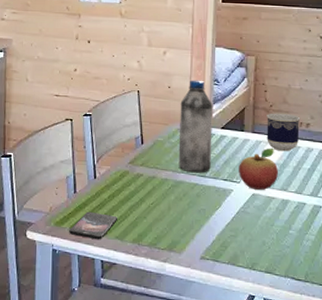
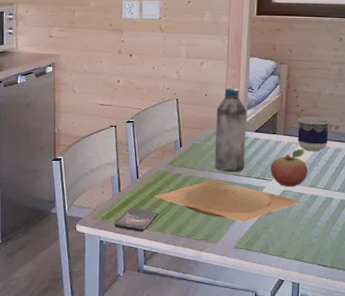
plate: none [113,180,272,230] -> present [154,179,301,223]

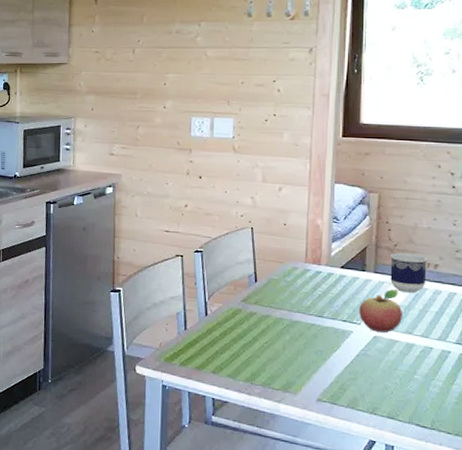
smartphone: present [114,207,158,232] -> none [179,348,229,378]
plate: present [154,179,301,223] -> none [225,320,395,372]
water bottle: present [214,88,247,172] -> none [294,217,331,313]

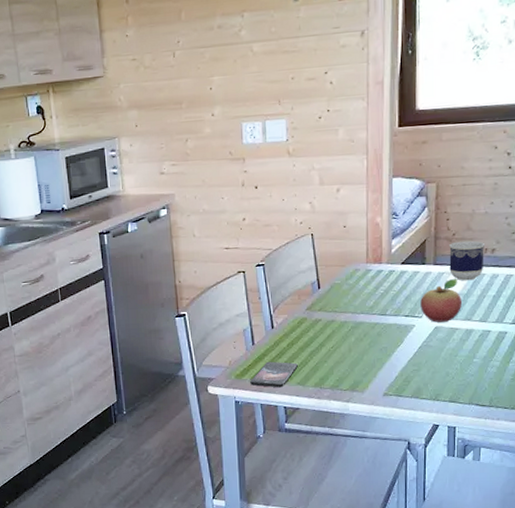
smartphone: none [179,348,229,378] -> present [250,361,298,388]

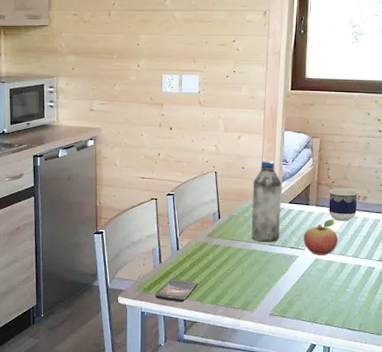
water bottle: none [356,215,392,313] -> present [251,161,281,243]

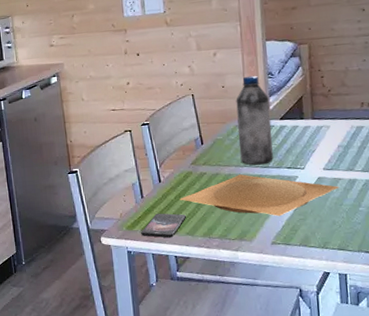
plate: none [194,250,332,291] -> present [179,174,339,217]
fruit: present [304,219,338,255] -> none [301,132,343,173]
cup: present [329,188,359,222] -> none [325,96,362,134]

